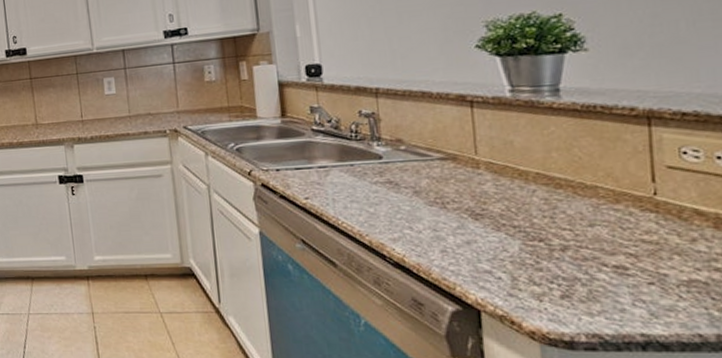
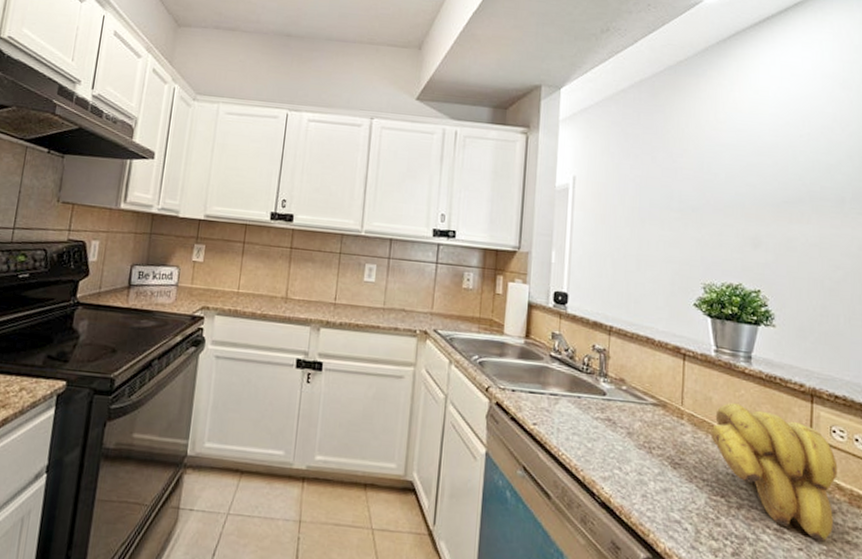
banana bunch: none [516,142,695,273] -> present [710,403,838,542]

